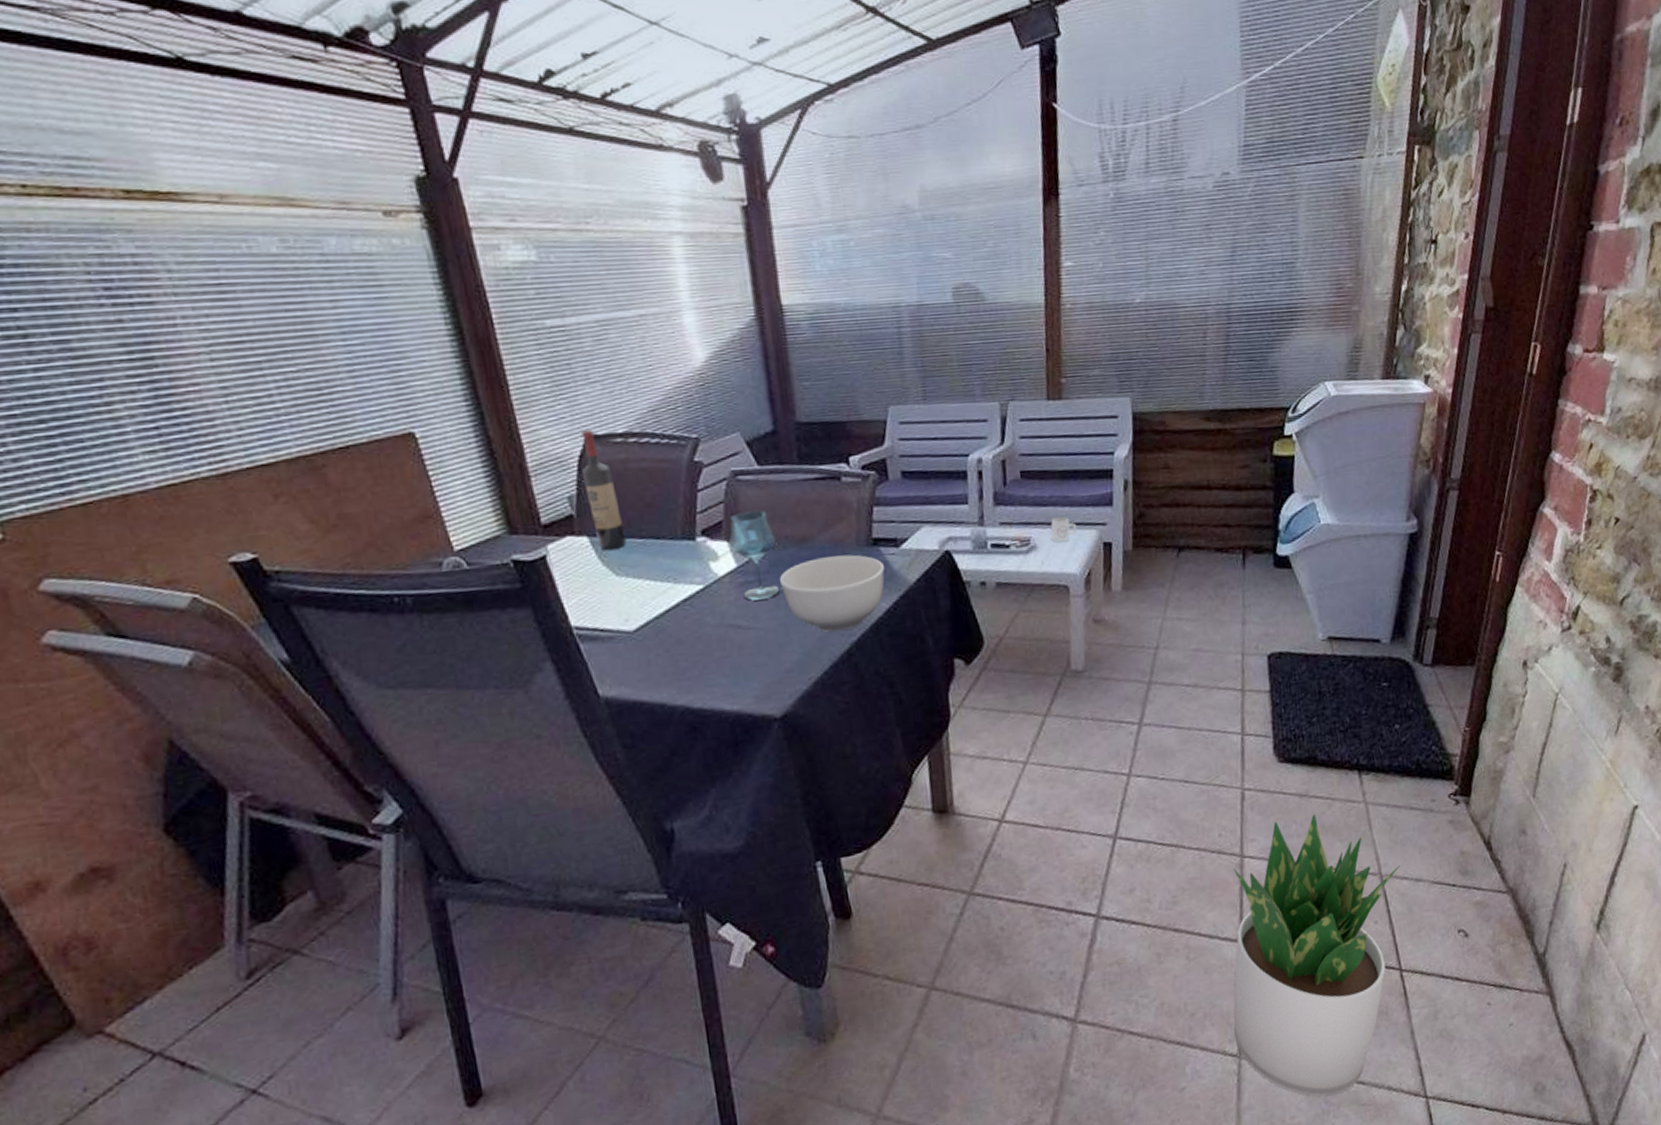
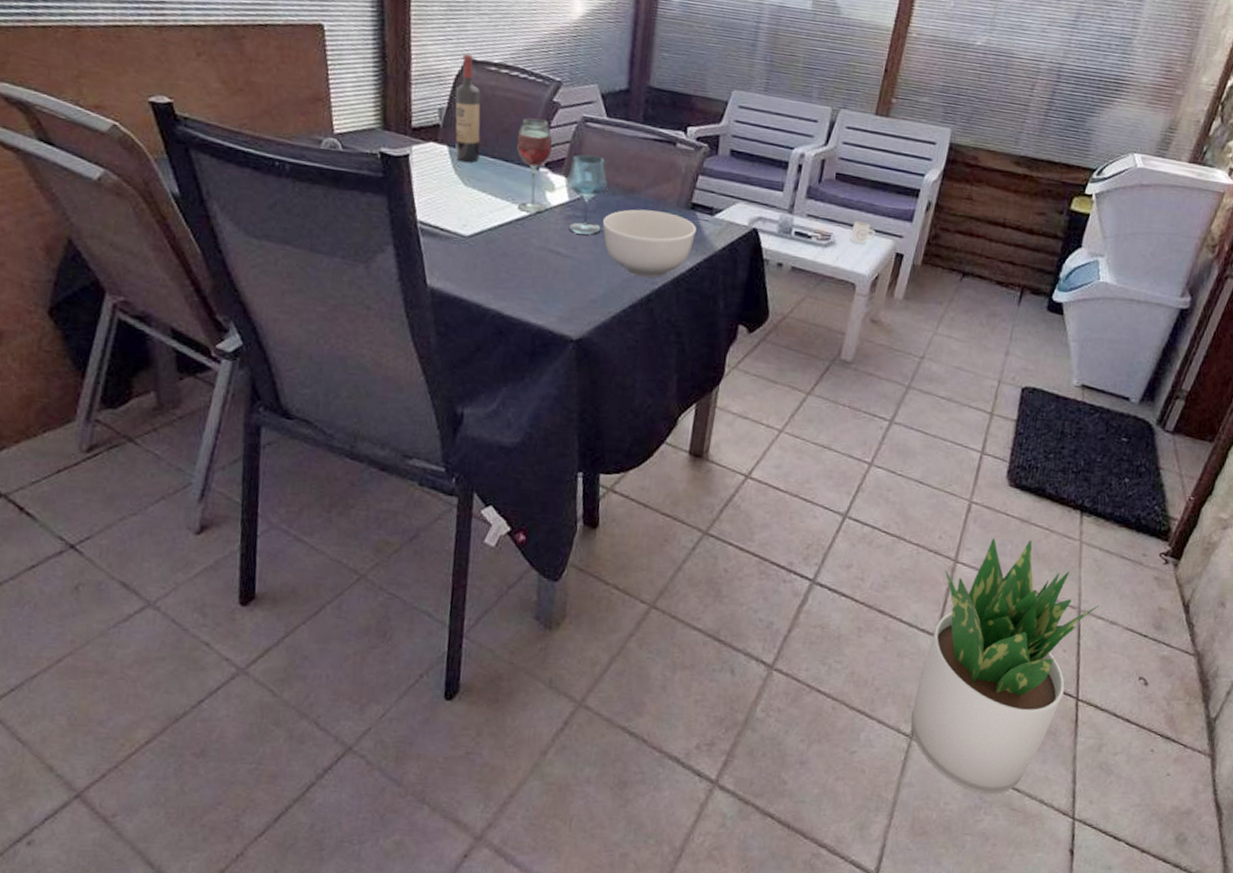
wineglass: none [662,484,715,590] -> present [516,118,553,213]

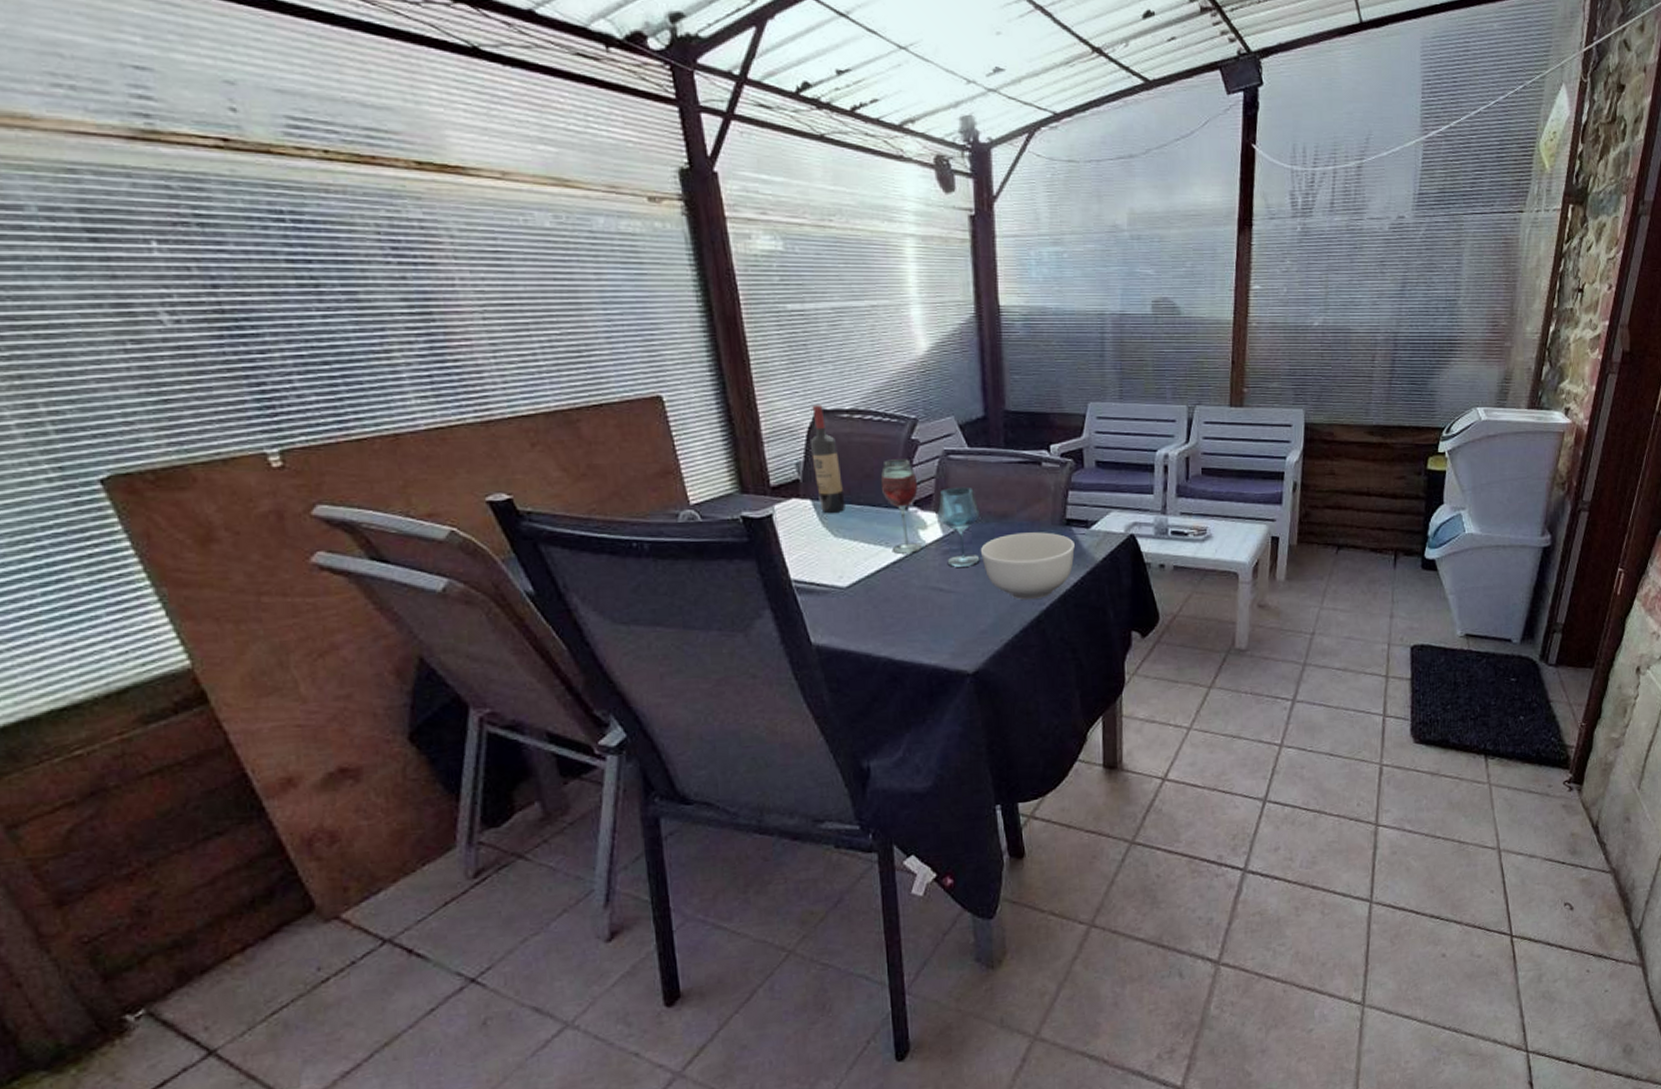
mug: present [849,220,876,246] -> none [1225,511,1249,535]
planter: present [911,538,1100,795] -> none [1360,792,1517,1045]

